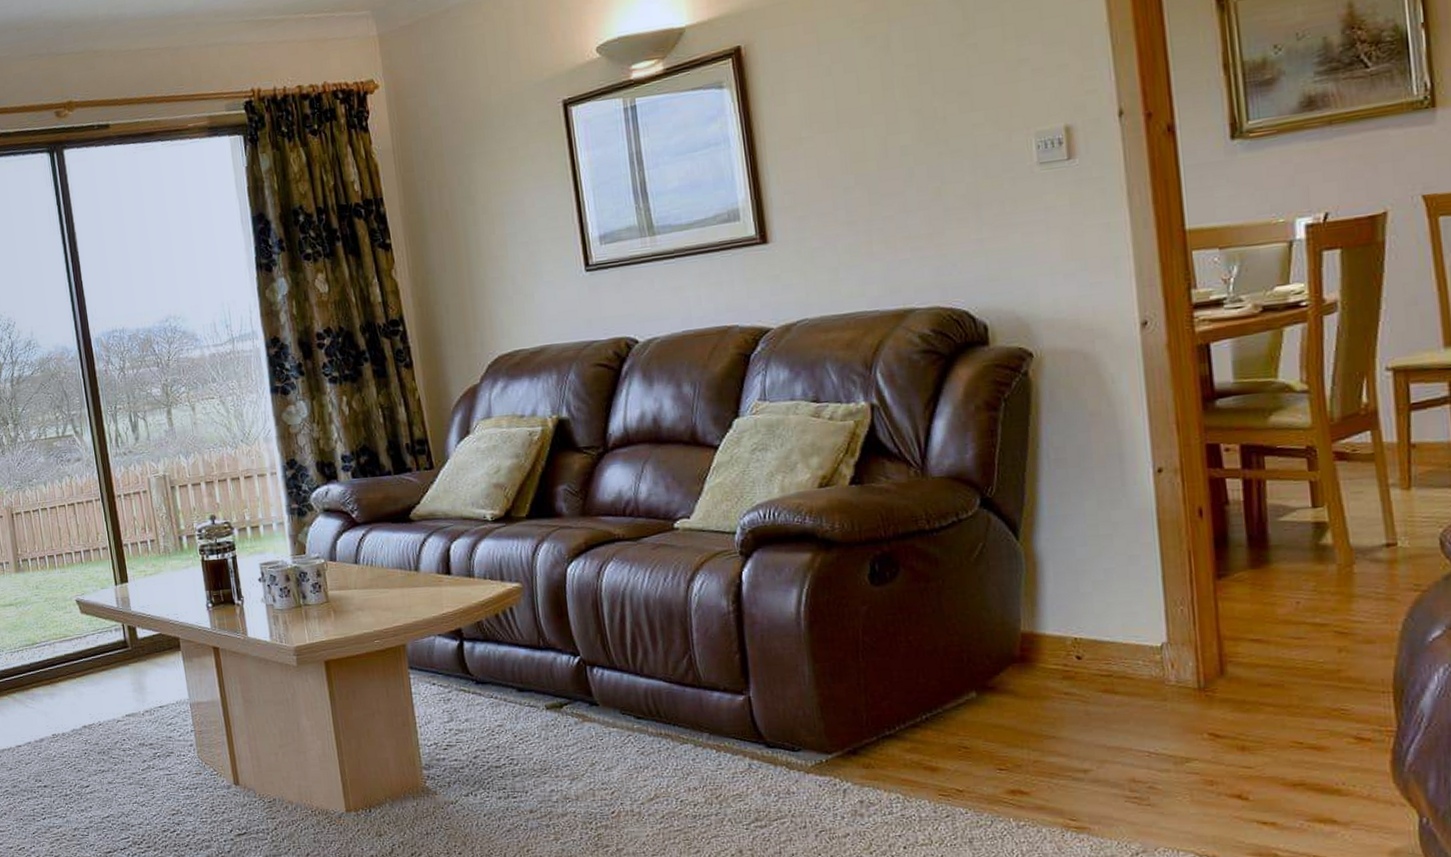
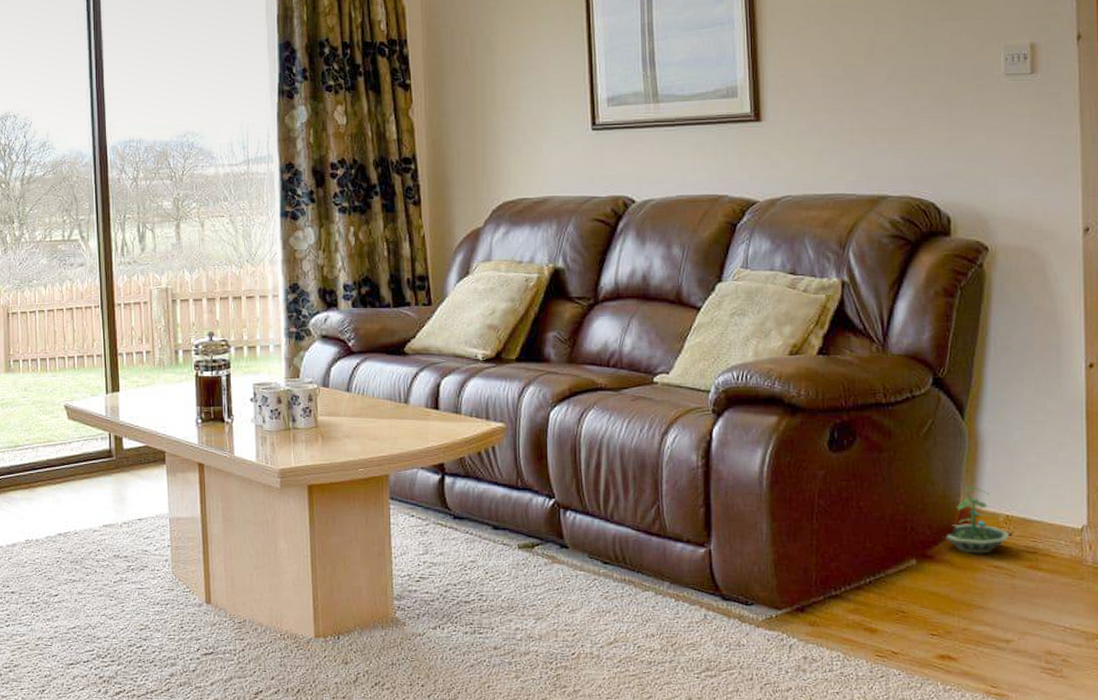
terrarium: none [1004,609,1080,682] -> present [942,485,1010,554]

